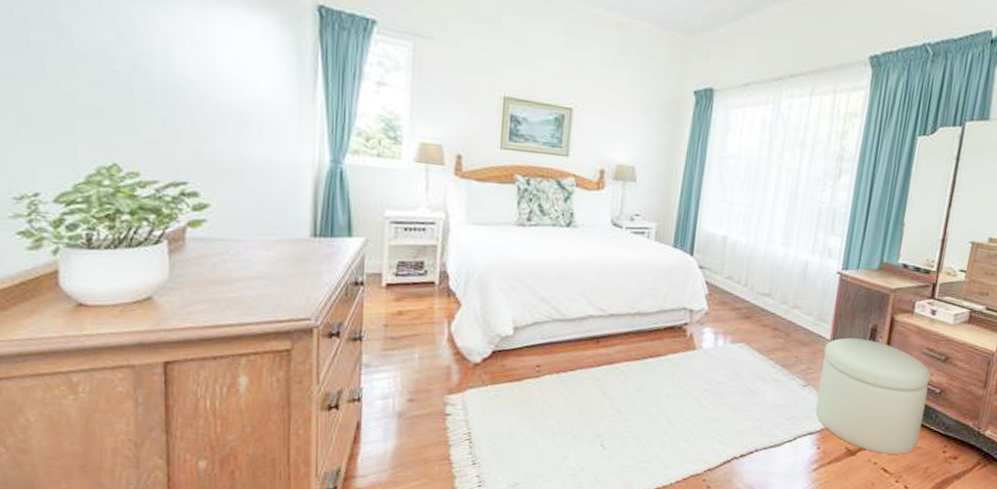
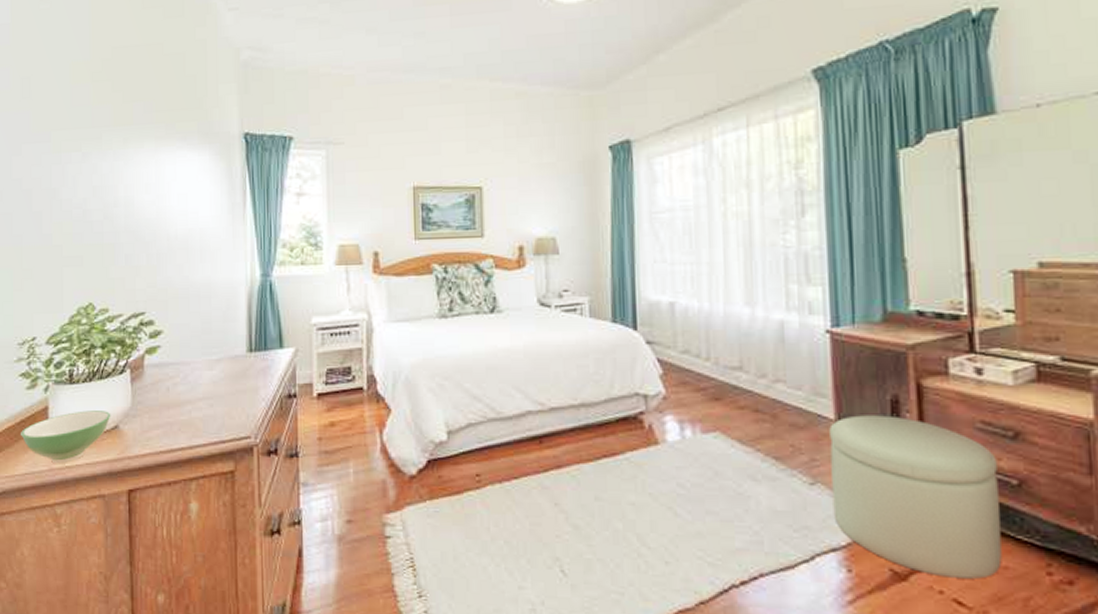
bowl: none [19,278,143,332] -> present [20,410,111,464]

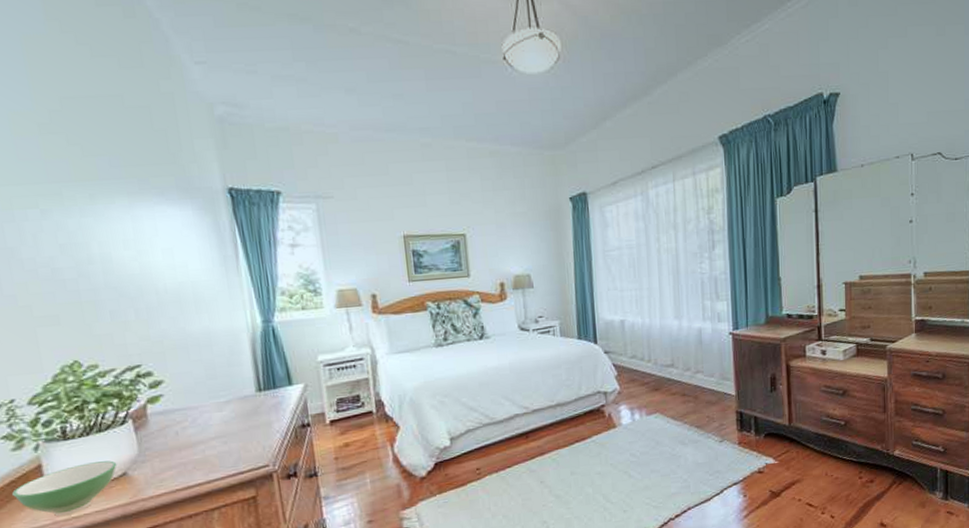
ottoman: present [829,415,1002,579] -> none [732,388,835,490]

